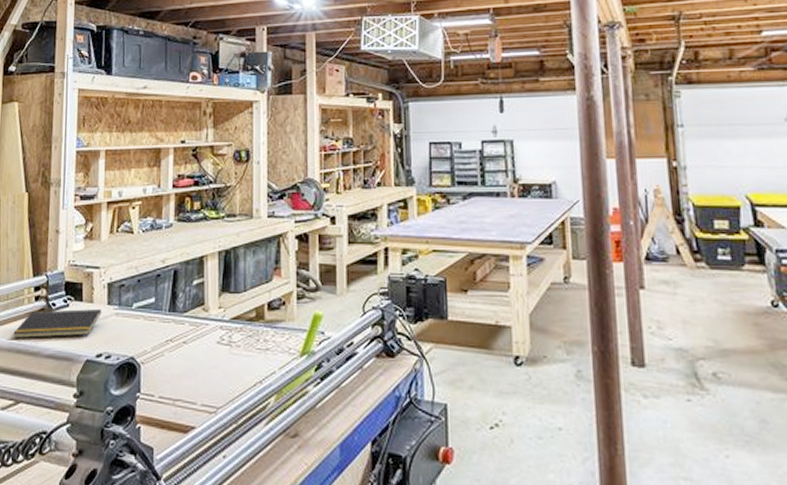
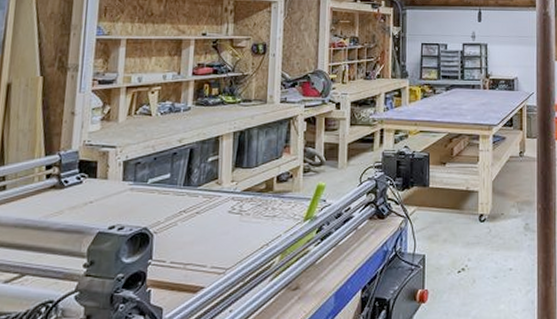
notepad: present [13,309,102,339] -> none [20,185,117,215]

